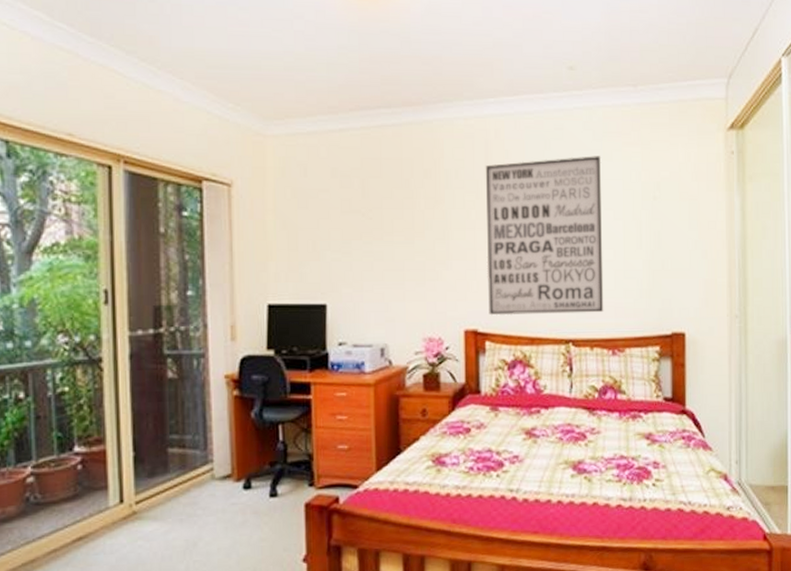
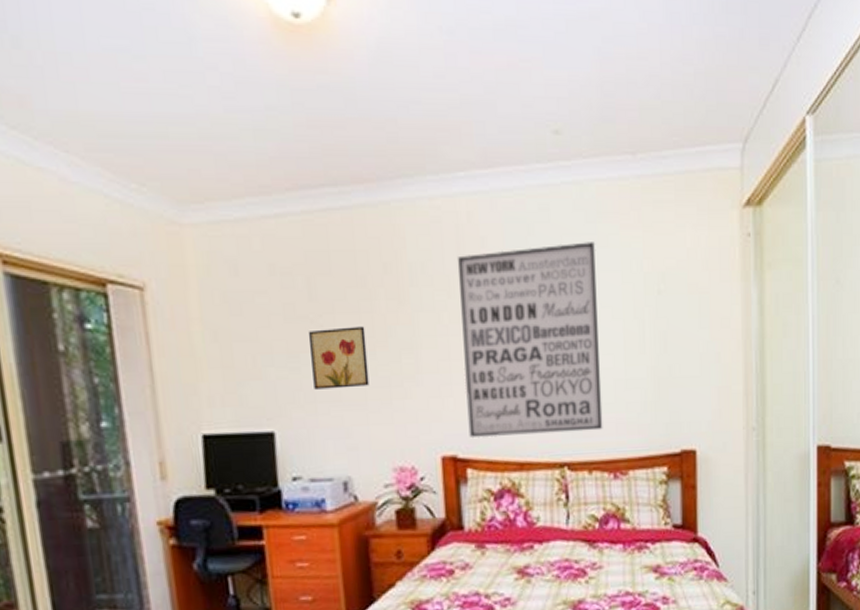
wall art: none [359,220,407,270] -> present [308,326,370,390]

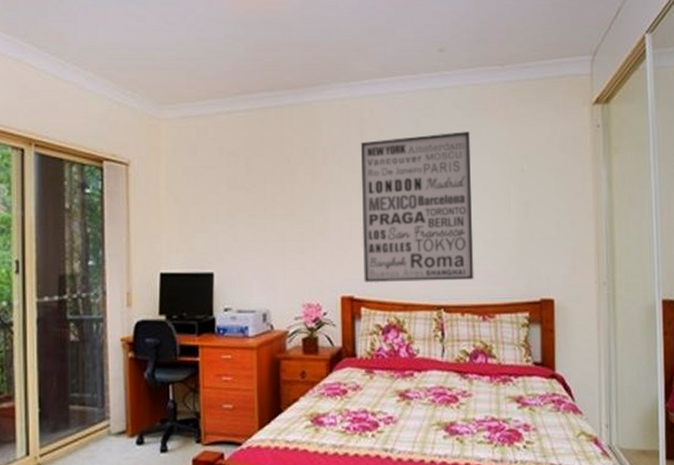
wall art: present [308,326,370,390] -> none [244,194,288,241]

